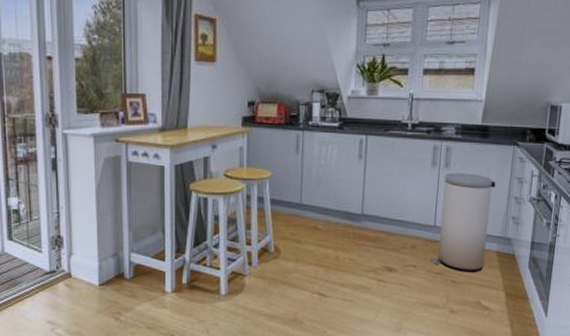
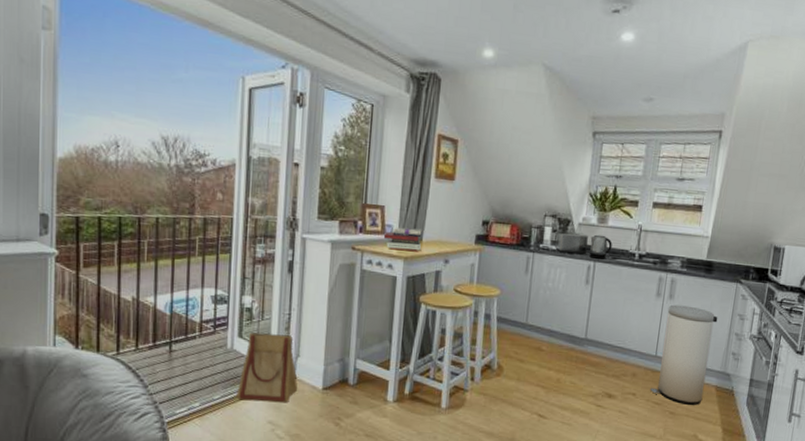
shopping bag: none [12,234,73,303] -> present [236,332,297,403]
books: none [147,115,186,139] -> present [383,227,422,252]
toaster: none [325,106,359,129] -> present [555,231,588,255]
kettle: none [361,107,384,132] -> present [589,234,612,259]

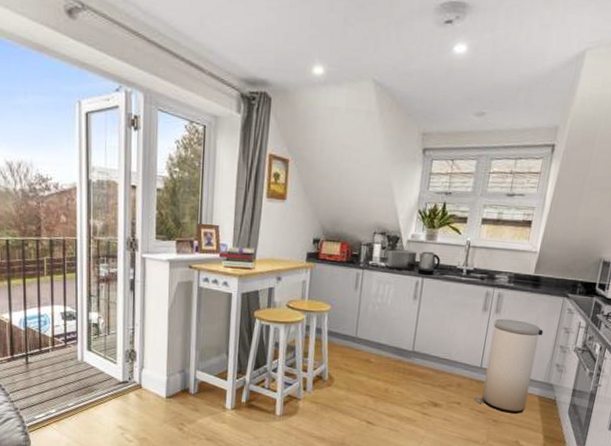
shopping bag: present [236,332,297,403] -> none [88,346,143,410]

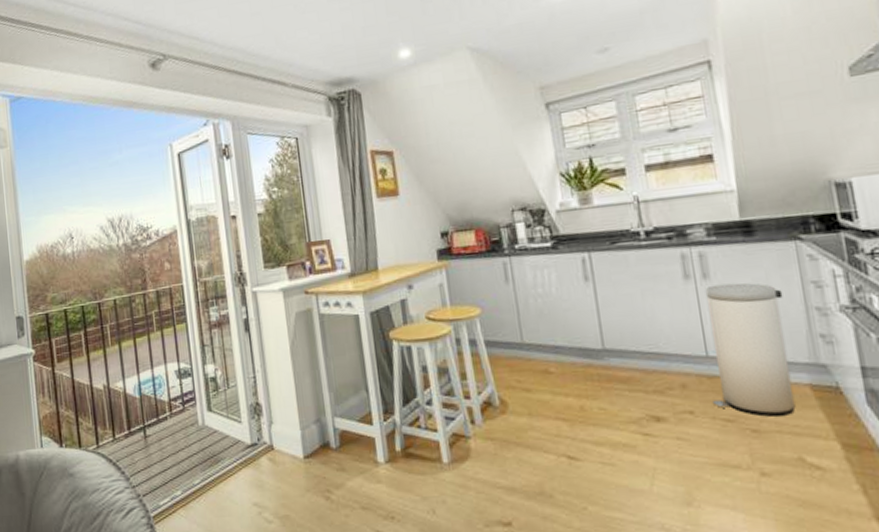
books: present [218,246,255,270] -> none [335,256,378,286]
toaster: present [384,248,417,271] -> none [532,221,576,250]
kettle: present [418,251,441,275] -> none [575,218,607,249]

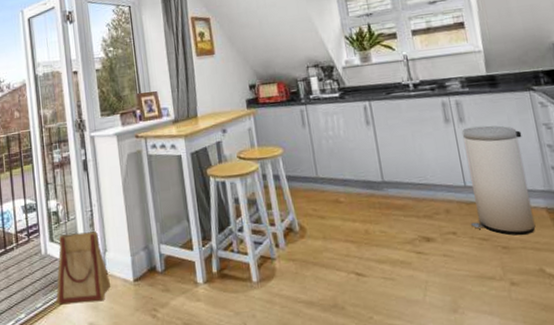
shopping bag: none [216,401,277,482] -> present [56,231,110,305]

